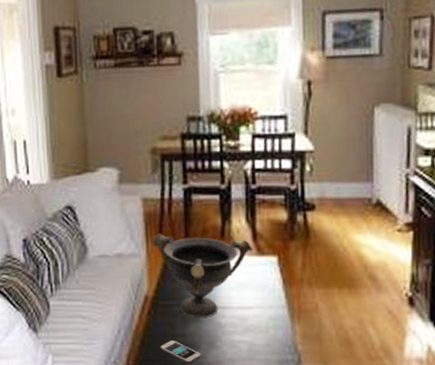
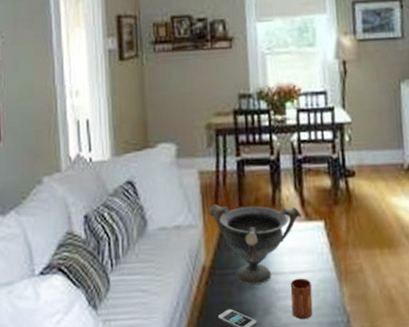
mug: none [238,314,261,356] -> present [290,278,313,320]

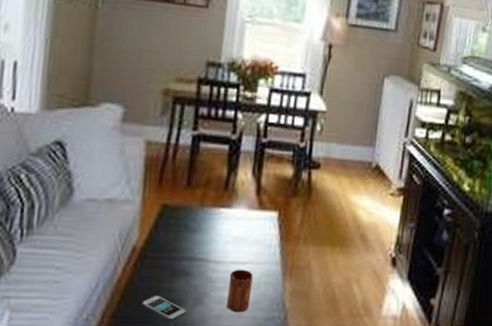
decorative bowl: present [209,203,302,285] -> none [150,179,256,272]

